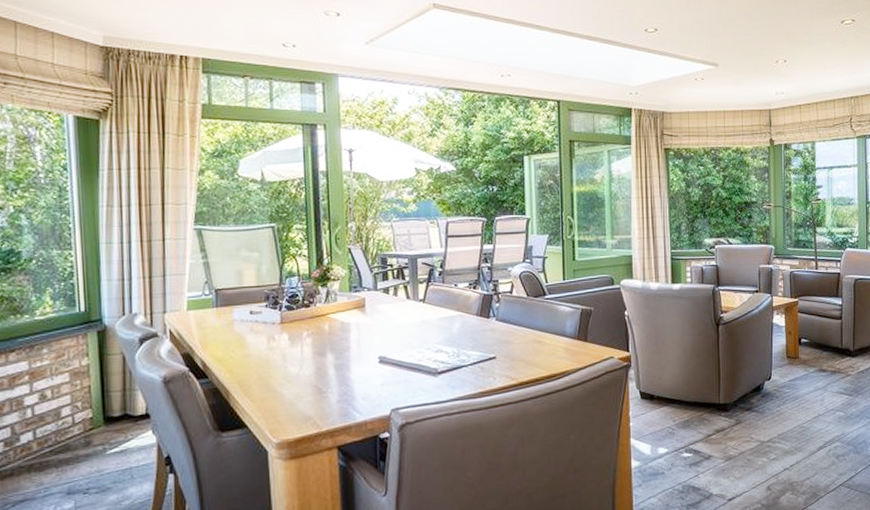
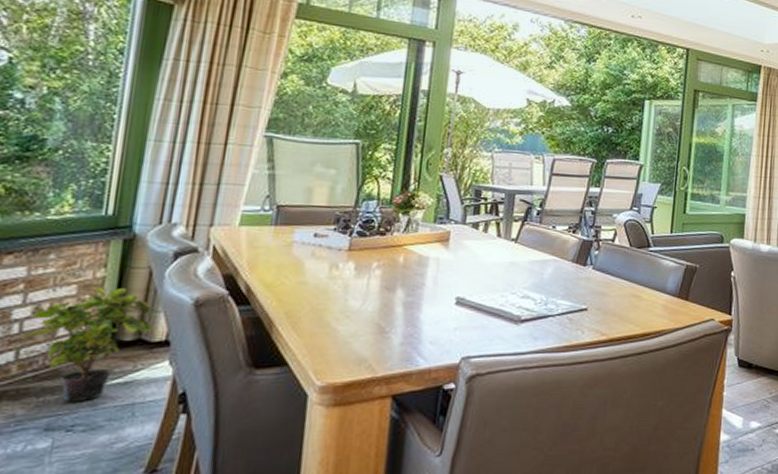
potted plant: none [34,372,134,470] -> present [20,286,154,402]

